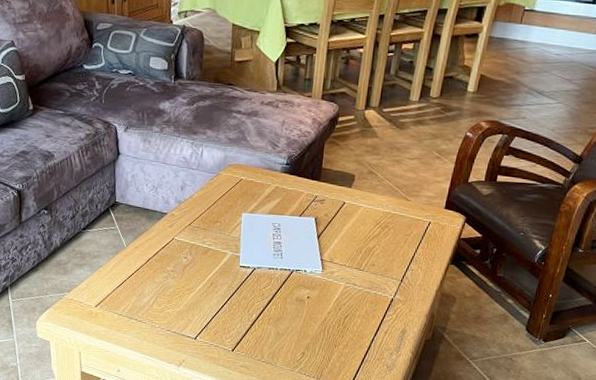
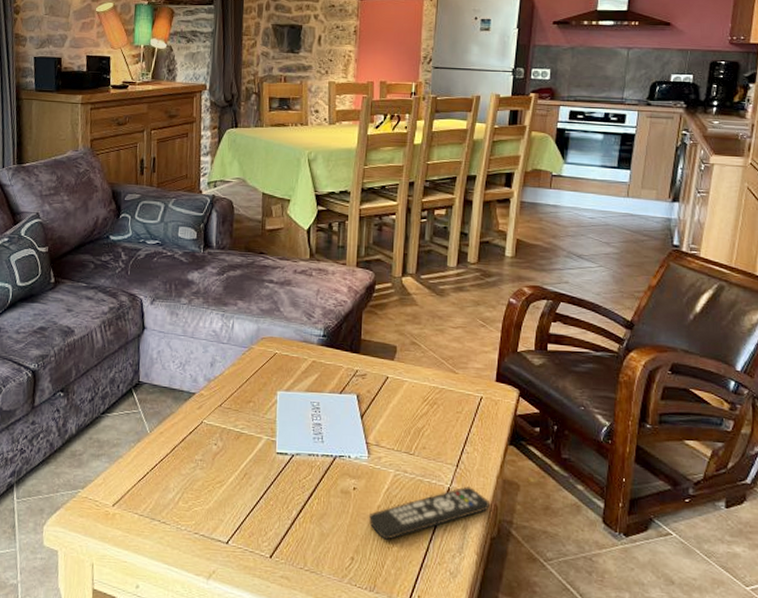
remote control: none [319,298,428,340] -> present [368,486,490,540]

